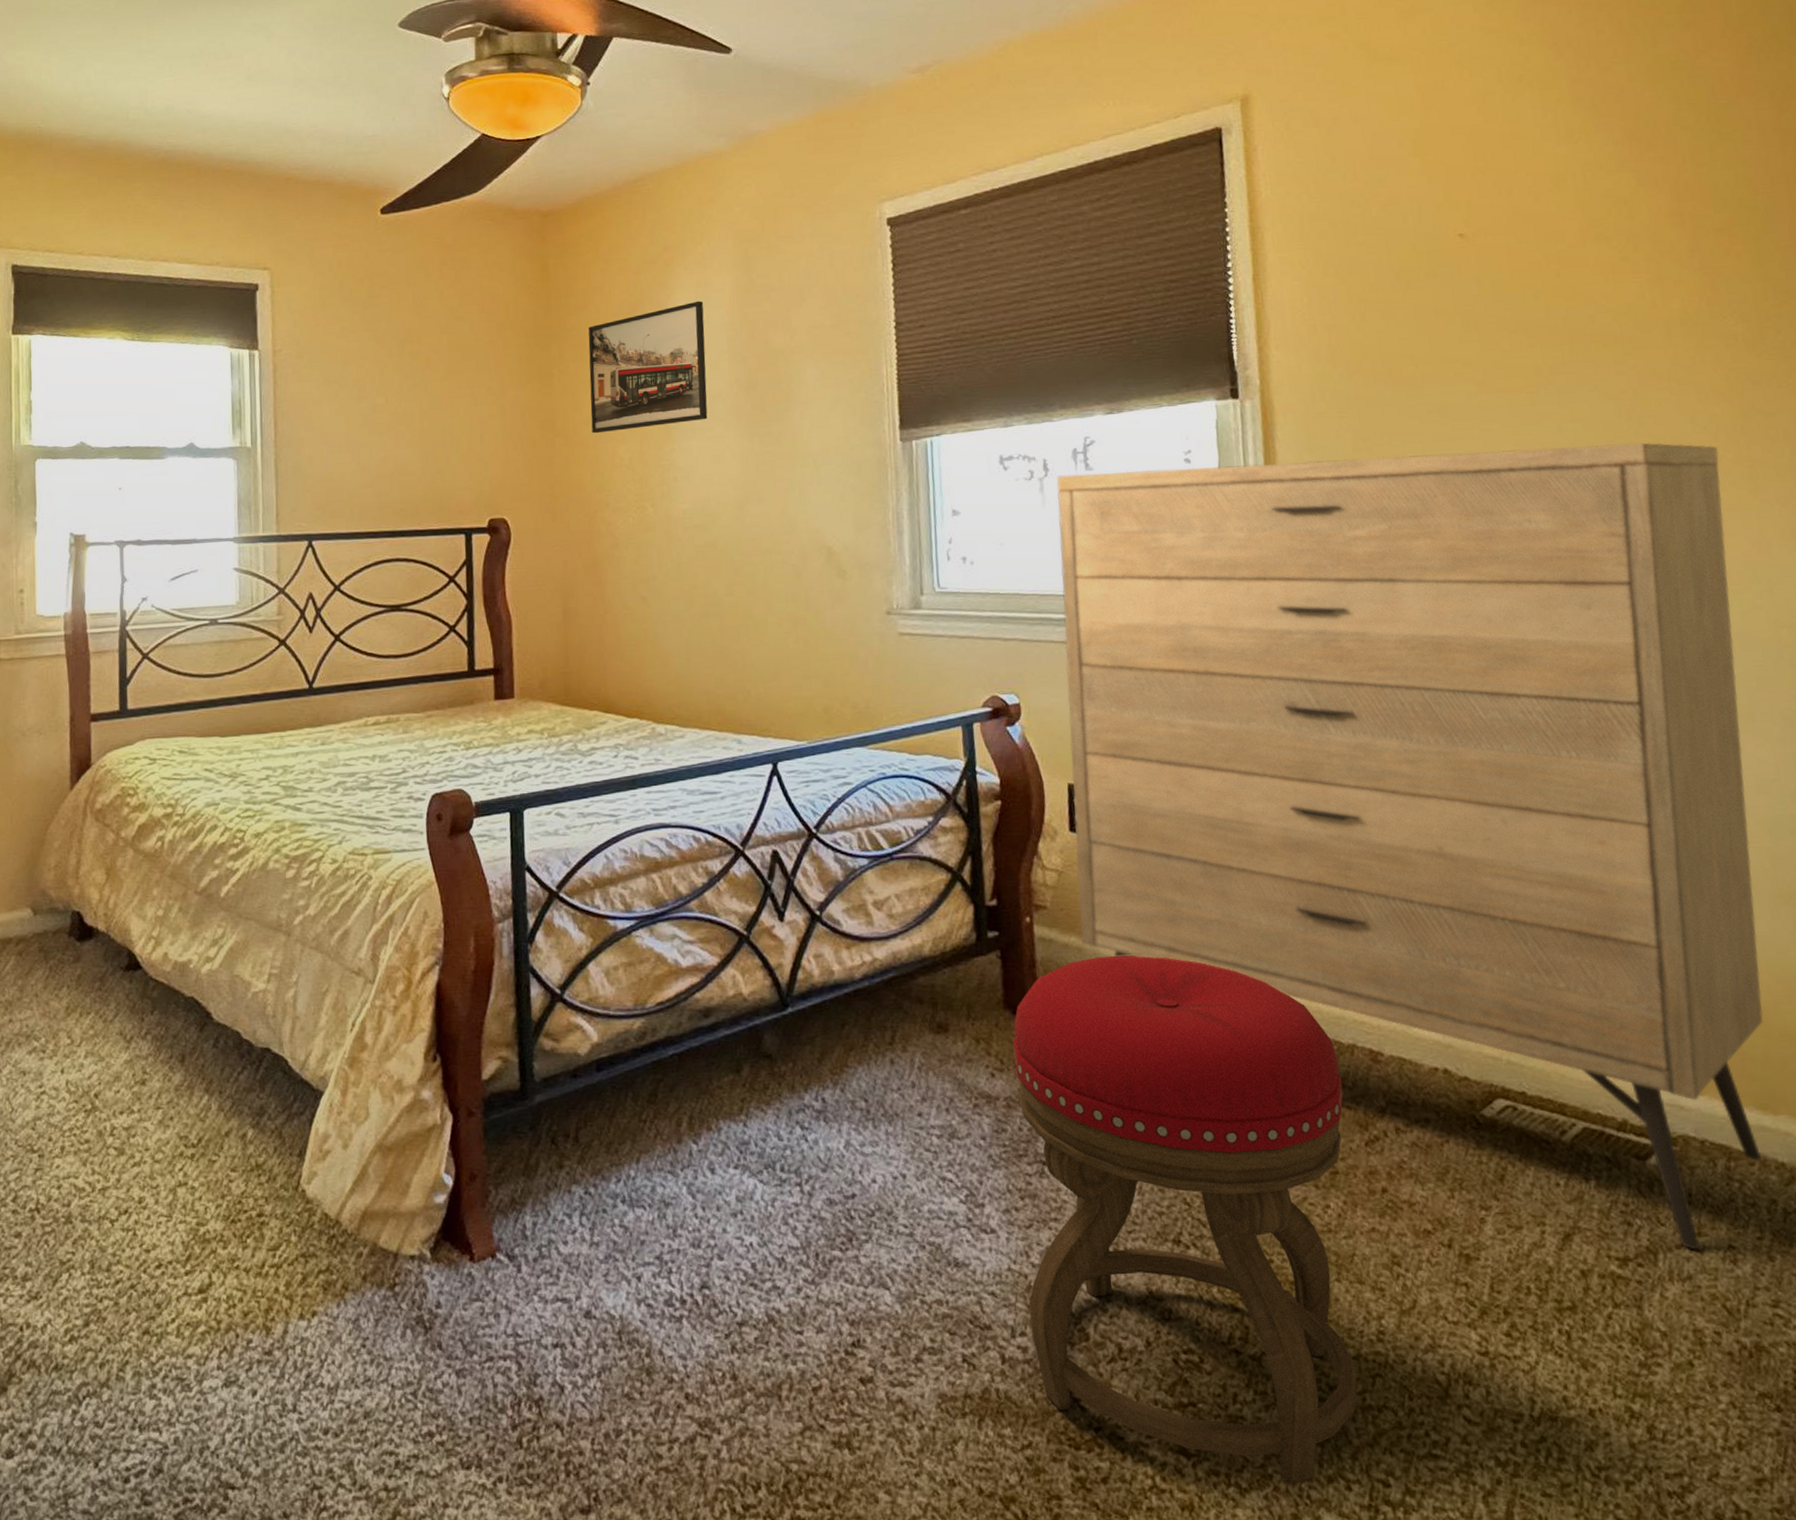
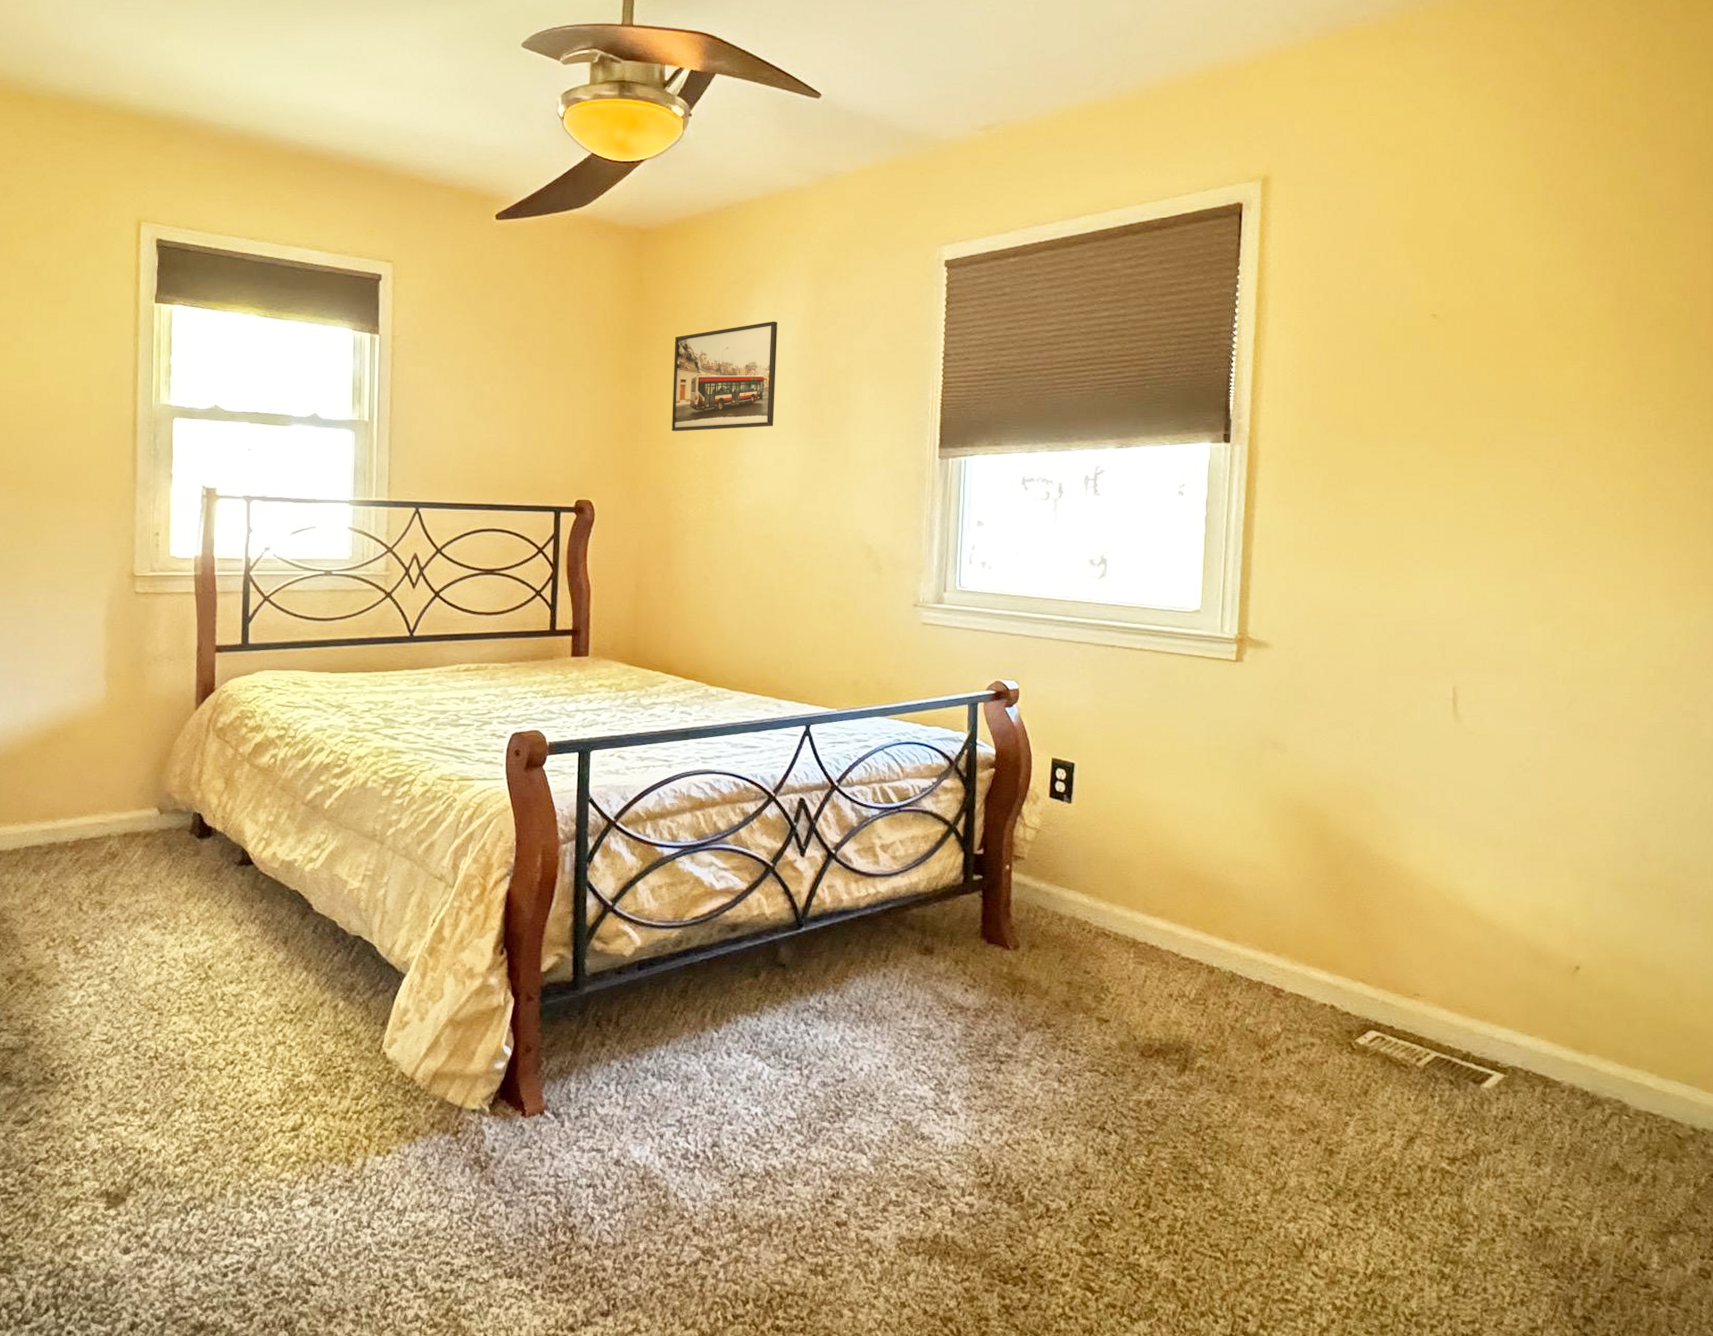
stool: present [1012,955,1357,1484] -> none [978,901,1249,1317]
dresser: present [1056,442,1764,1250] -> none [1049,498,1621,1155]

